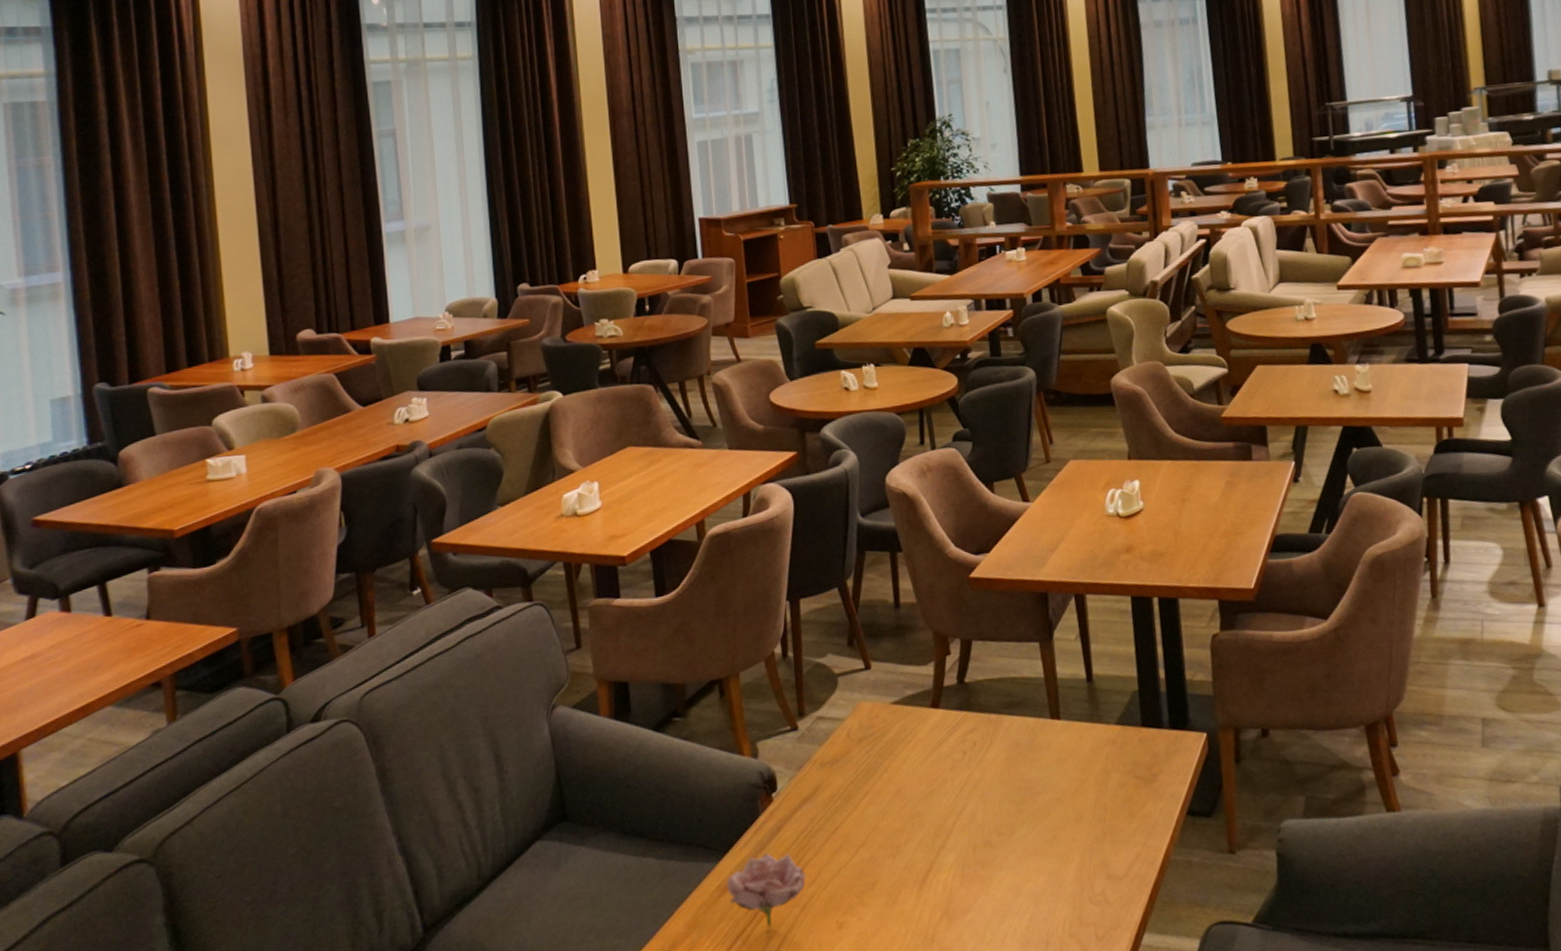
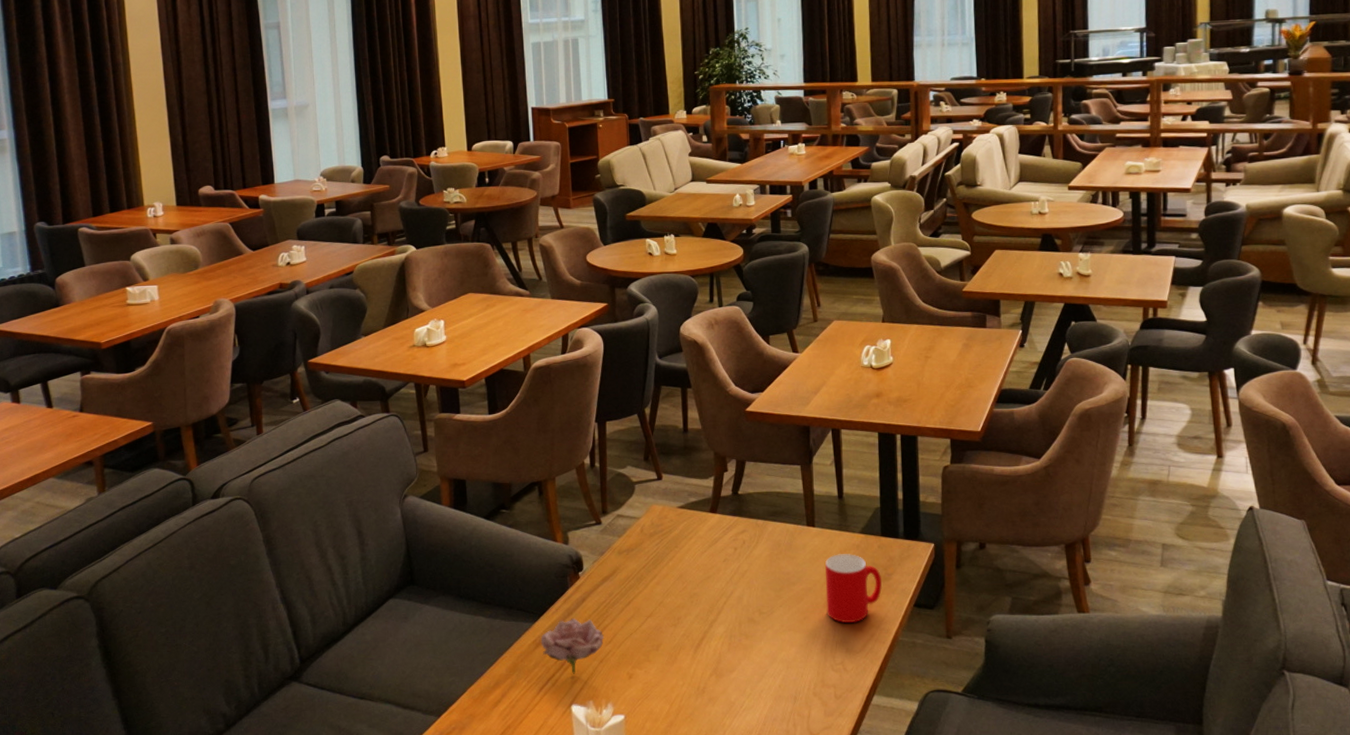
cup: none [1075,751,1146,841] -> present [825,554,882,623]

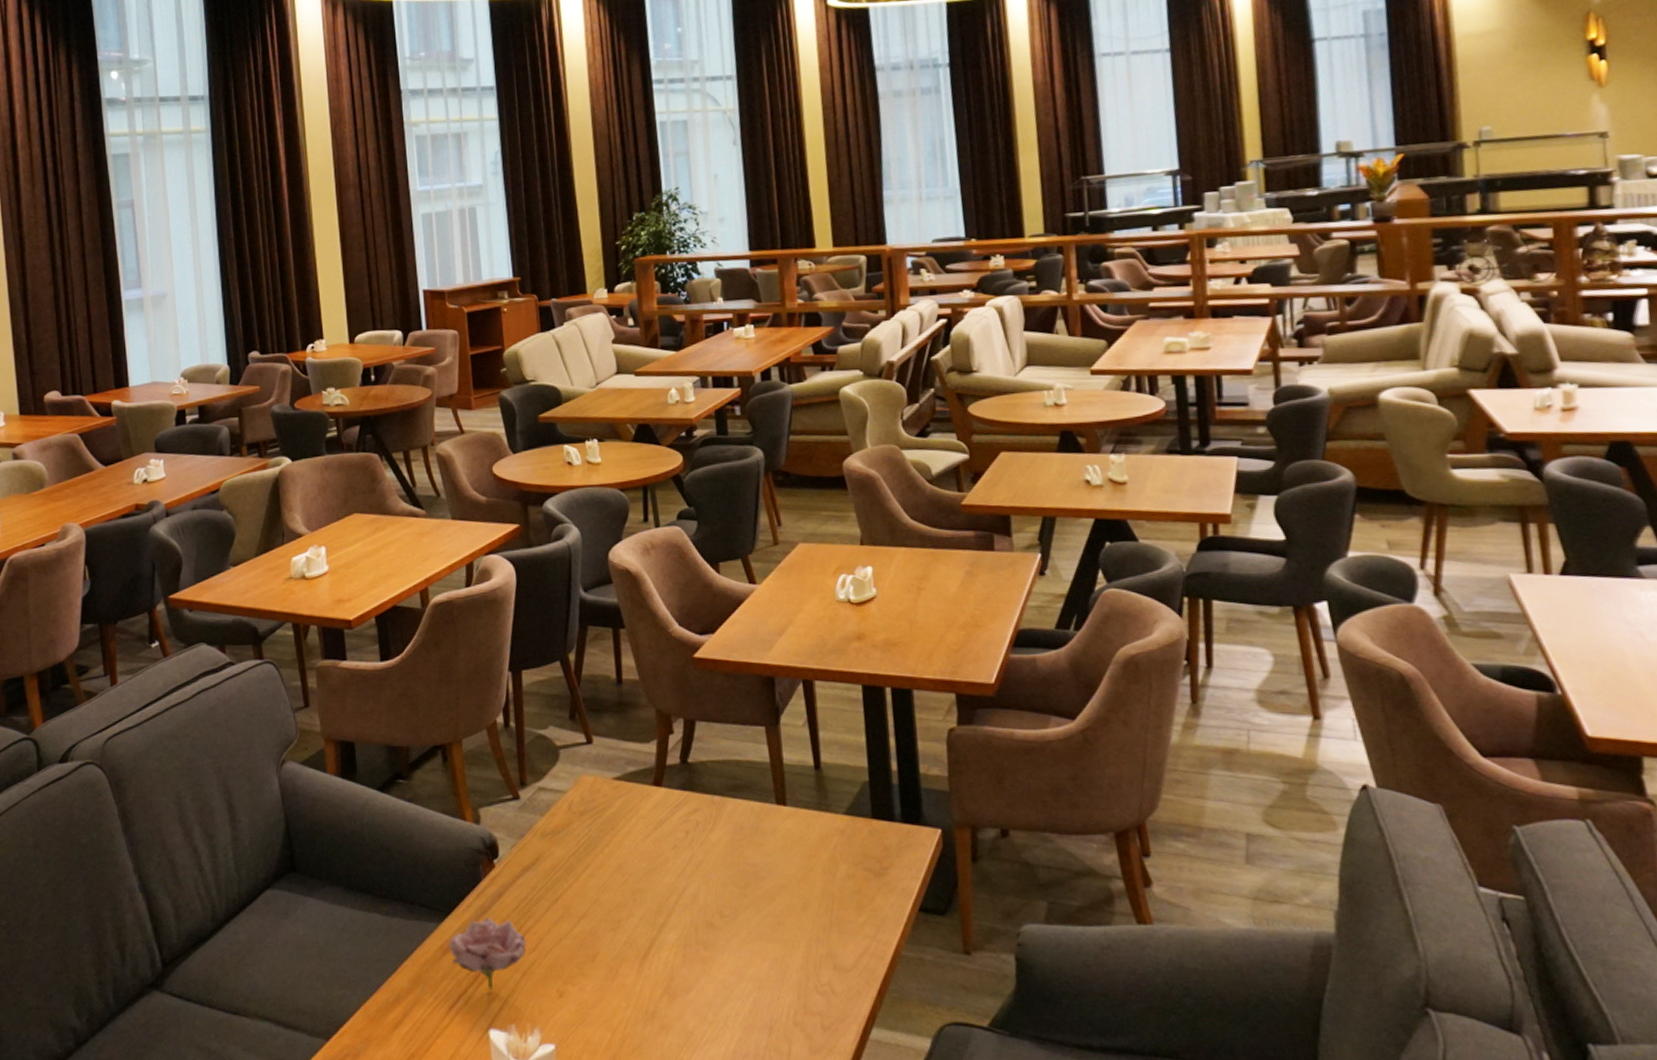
cup: present [825,554,882,623] -> none [802,841,876,931]

